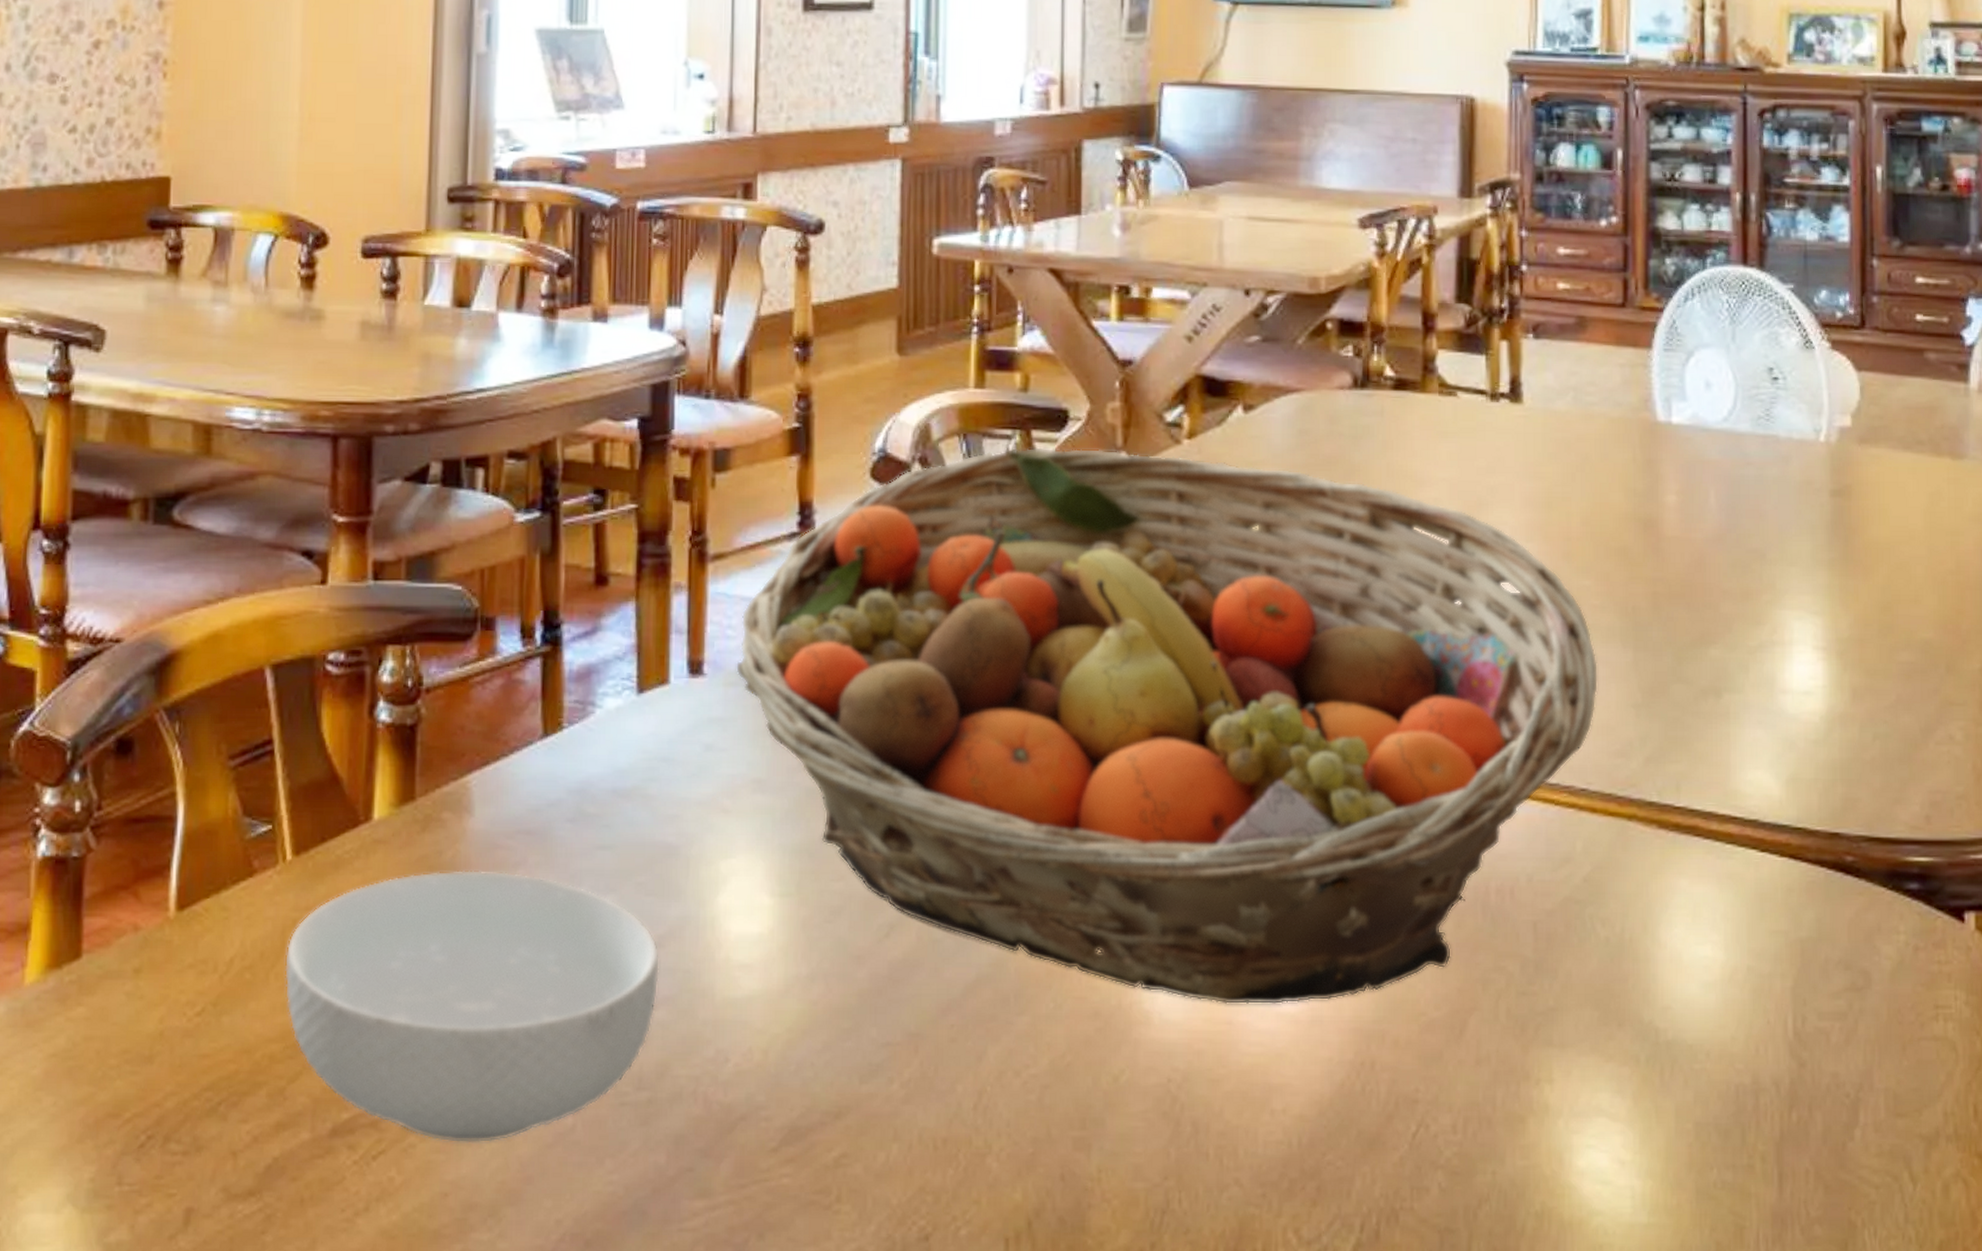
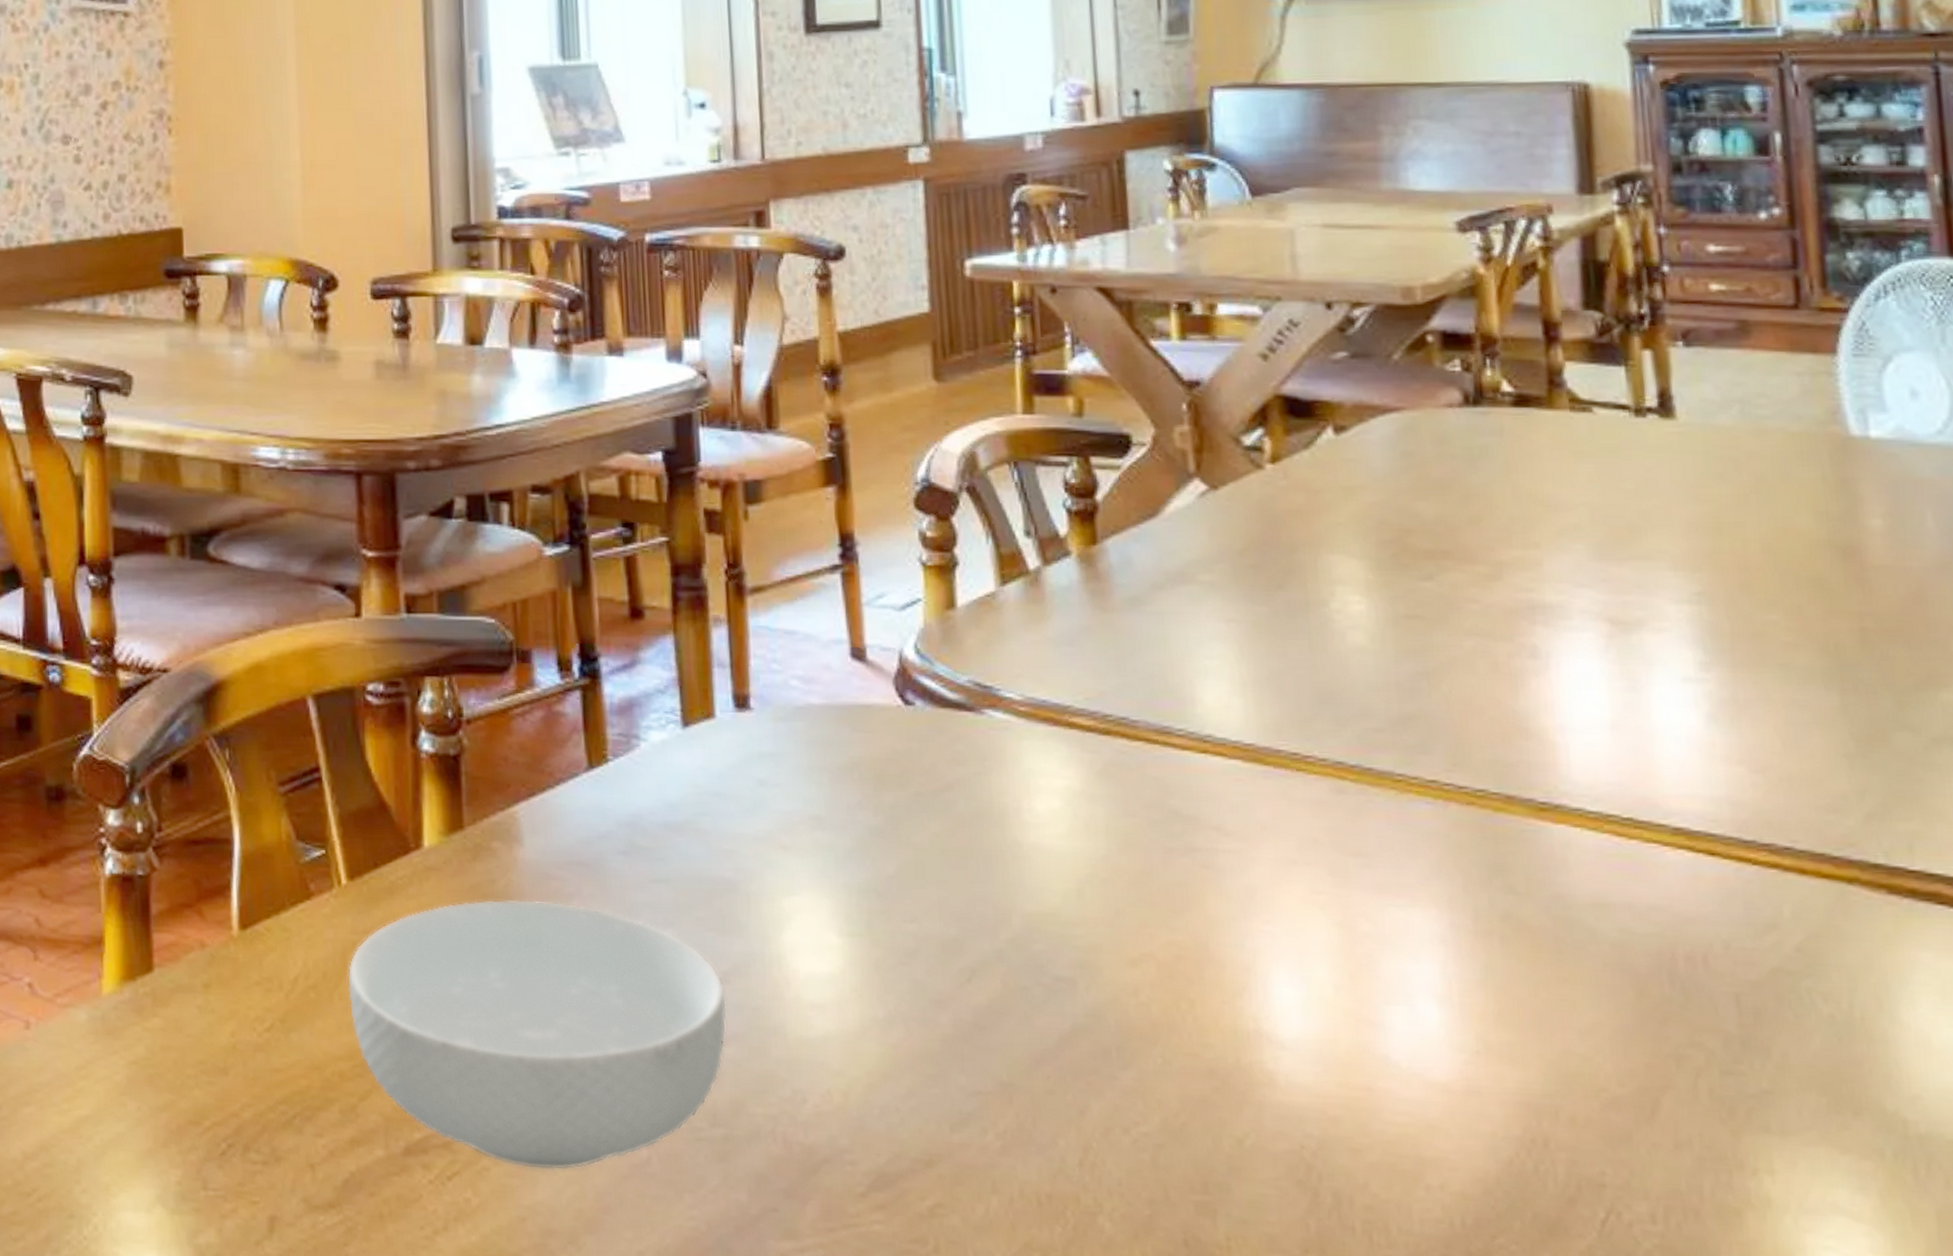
fruit basket: present [735,447,1599,1005] -> none [783,475,1798,1072]

